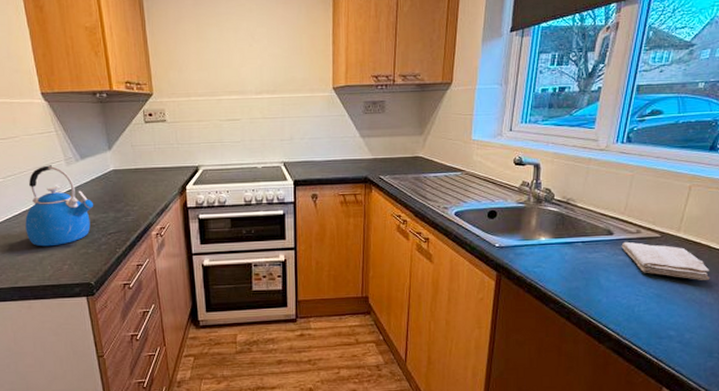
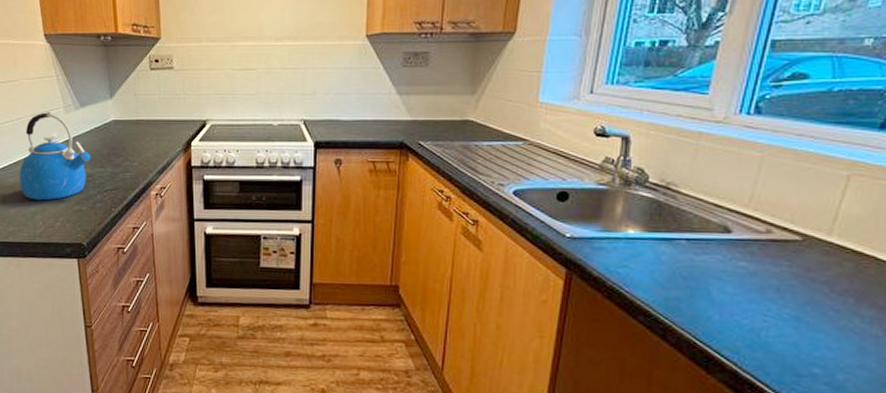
washcloth: present [621,241,710,280] -> none [743,243,878,304]

